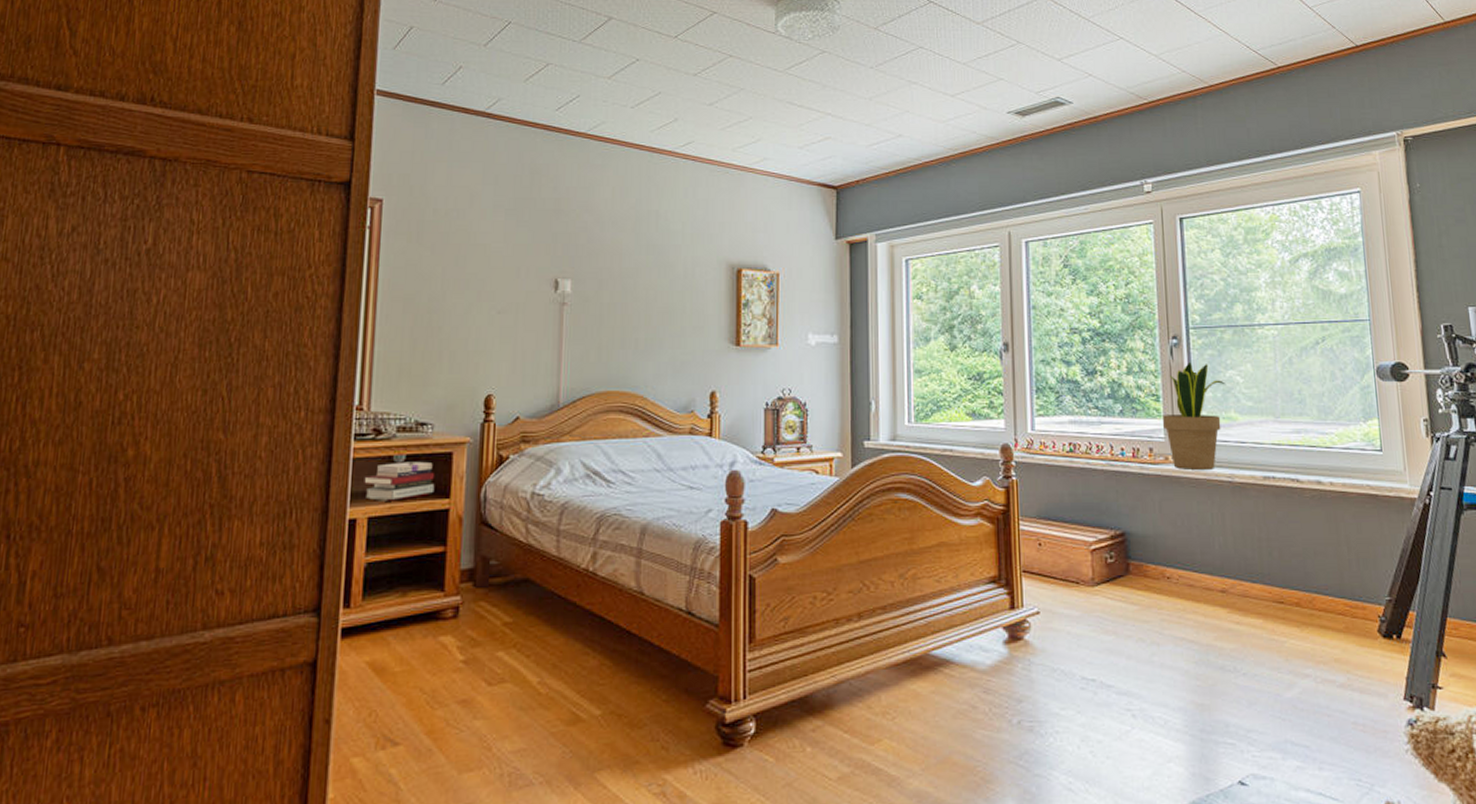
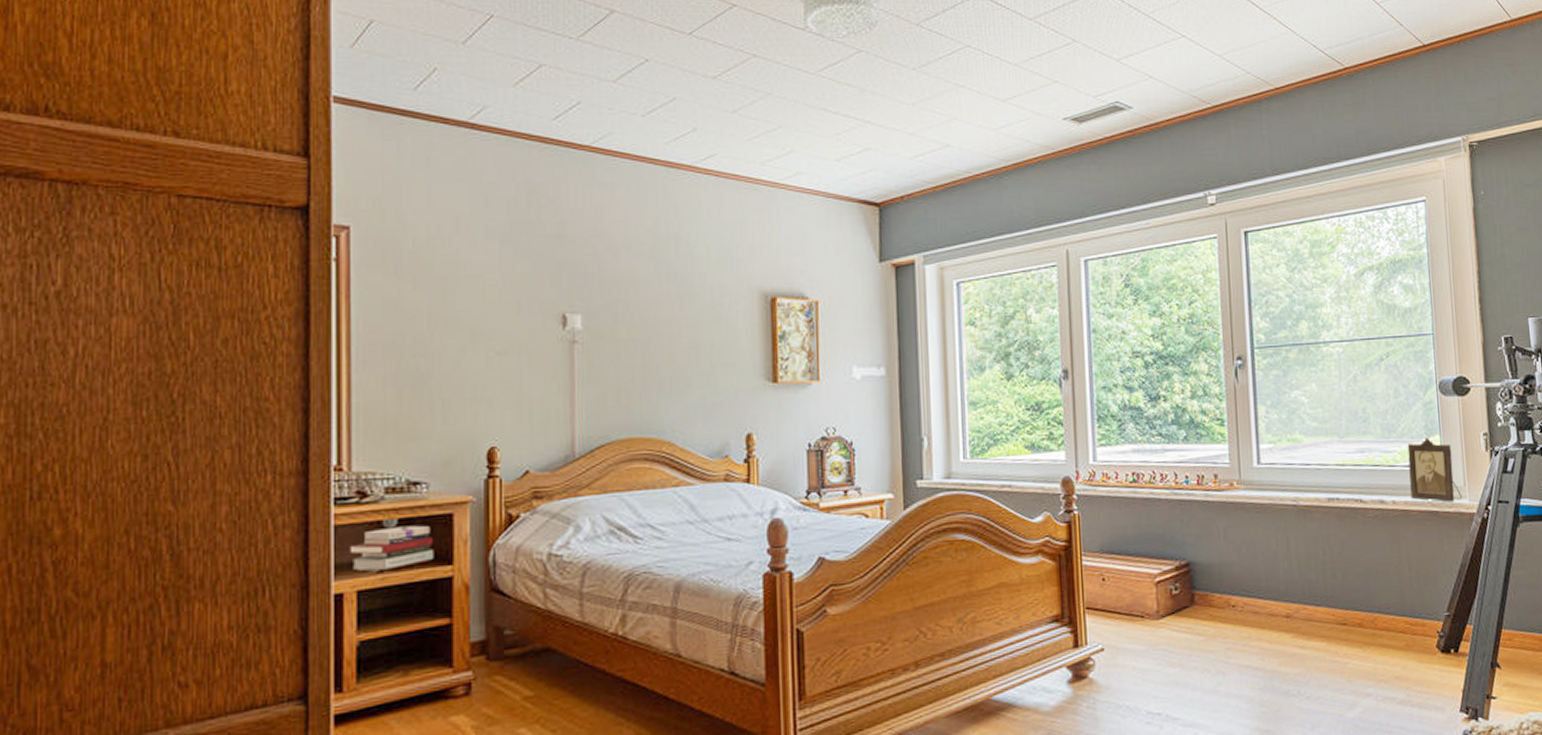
potted plant: present [1163,362,1227,470] -> none [1228,384,1292,495]
photo frame: none [1345,421,1403,486] -> present [1407,437,1463,502]

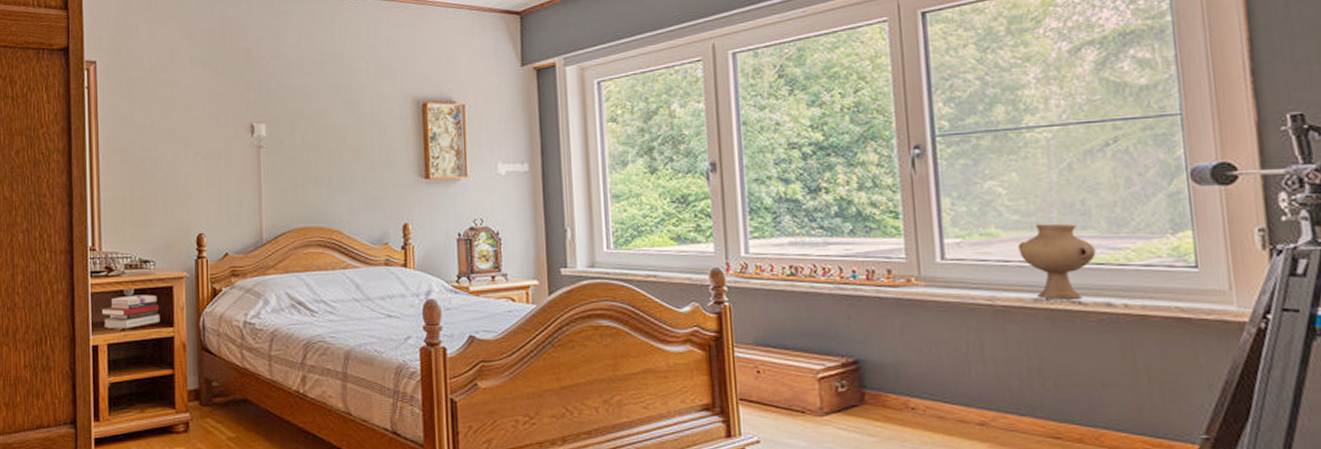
vase: none [1317,429,1373,499] -> present [1018,223,1096,300]
photo frame: present [1407,437,1463,502] -> none [1145,233,1228,308]

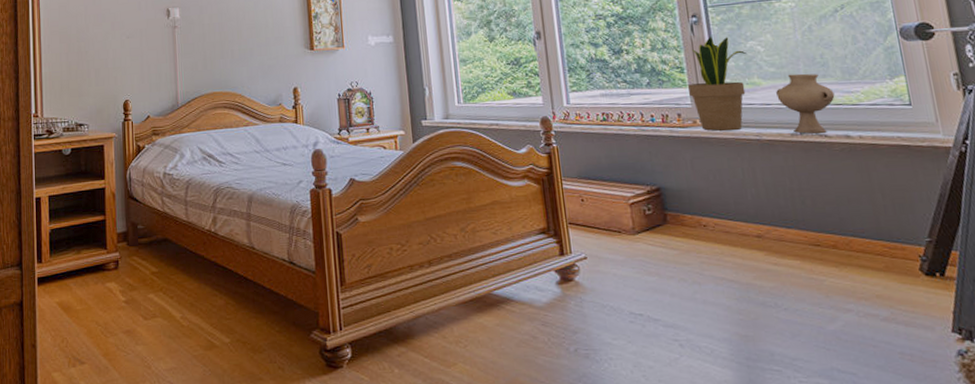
books: present [101,294,160,330] -> none [43,153,93,184]
potted plant: none [903,174,985,292] -> present [688,37,748,131]

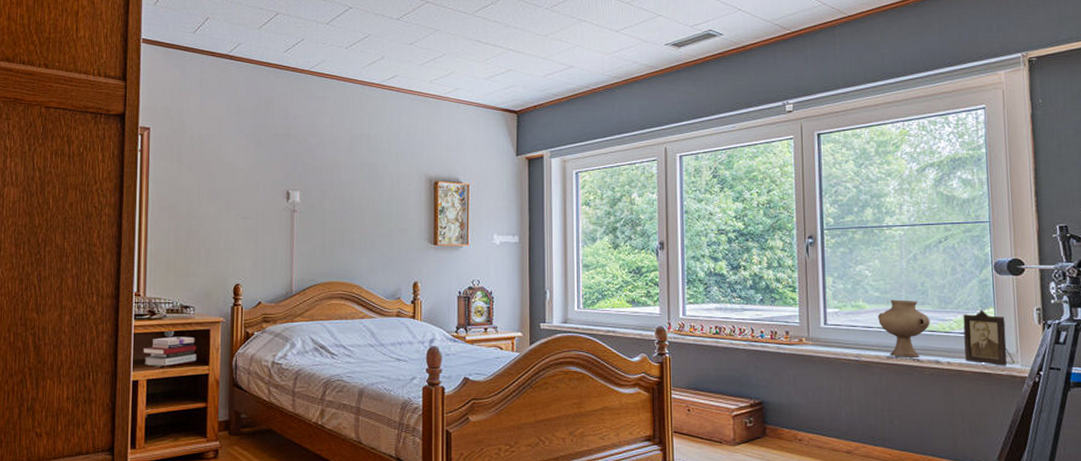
books: none [43,153,93,184] -> present [143,336,197,367]
potted plant: present [688,37,748,131] -> none [798,259,856,350]
photo frame: none [870,78,936,137] -> present [963,309,1015,366]

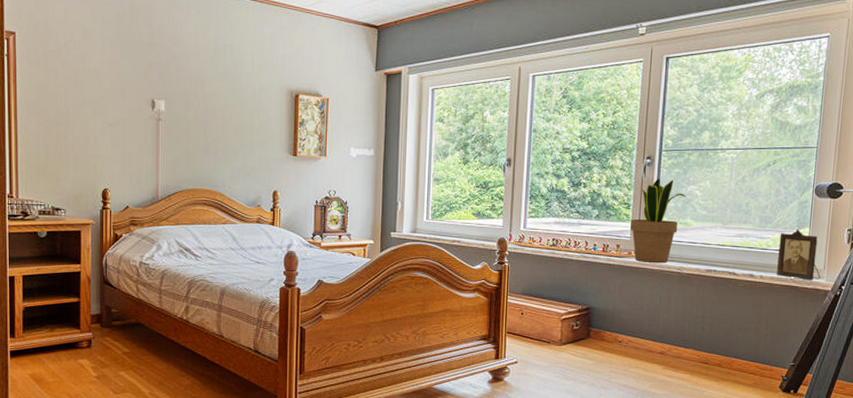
books: present [143,336,197,367] -> none [18,236,69,265]
potted plant: none [798,259,856,350] -> present [630,178,687,263]
vase: present [878,299,930,357] -> none [702,218,750,271]

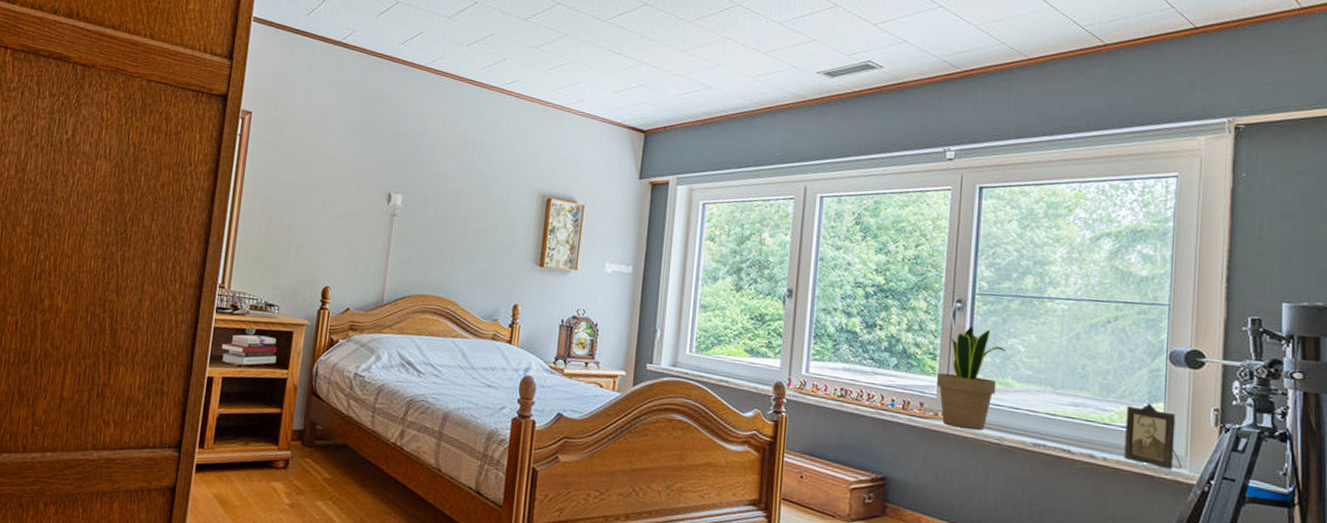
books: none [18,236,69,265] -> present [221,334,278,367]

